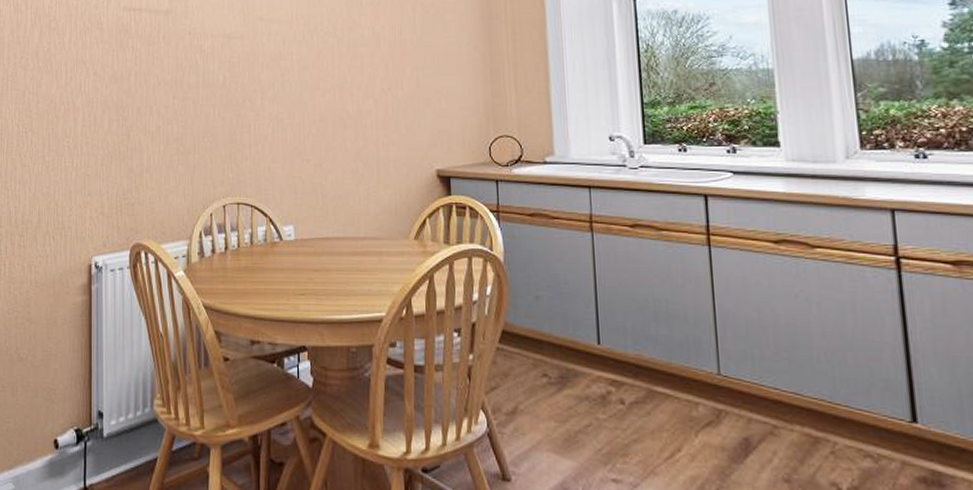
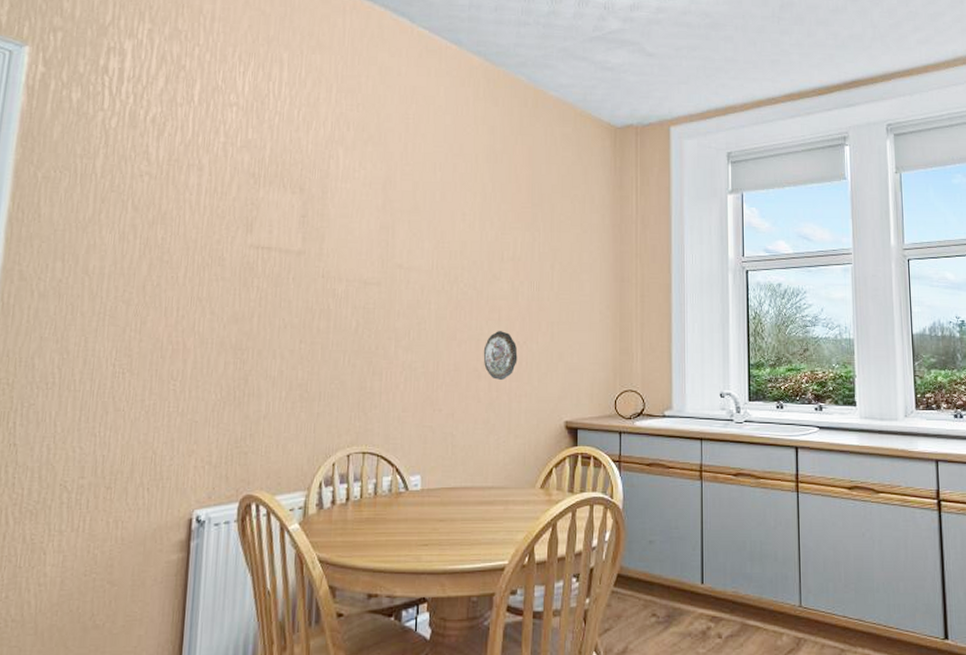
decorative plate: none [347,78,383,130] -> present [483,331,518,381]

